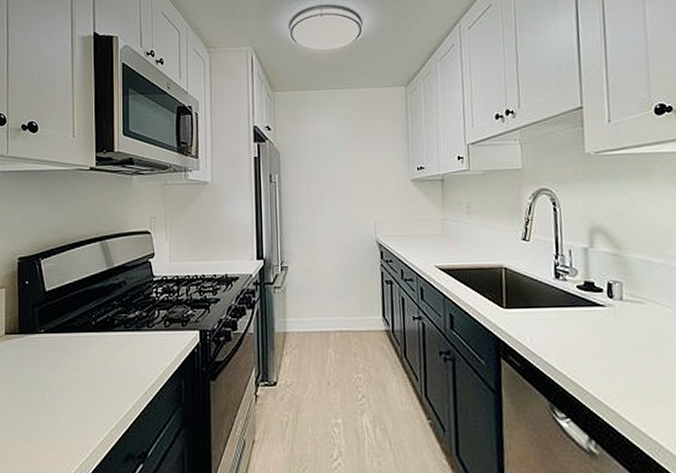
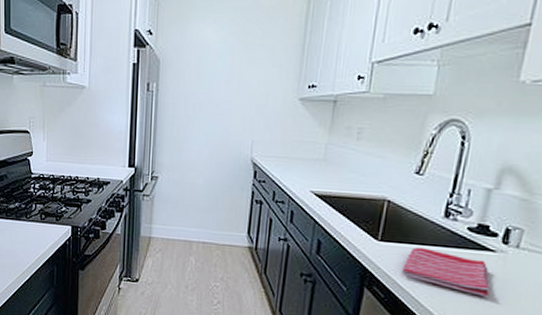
dish towel: none [530,311,609,352] -> present [402,247,490,297]

